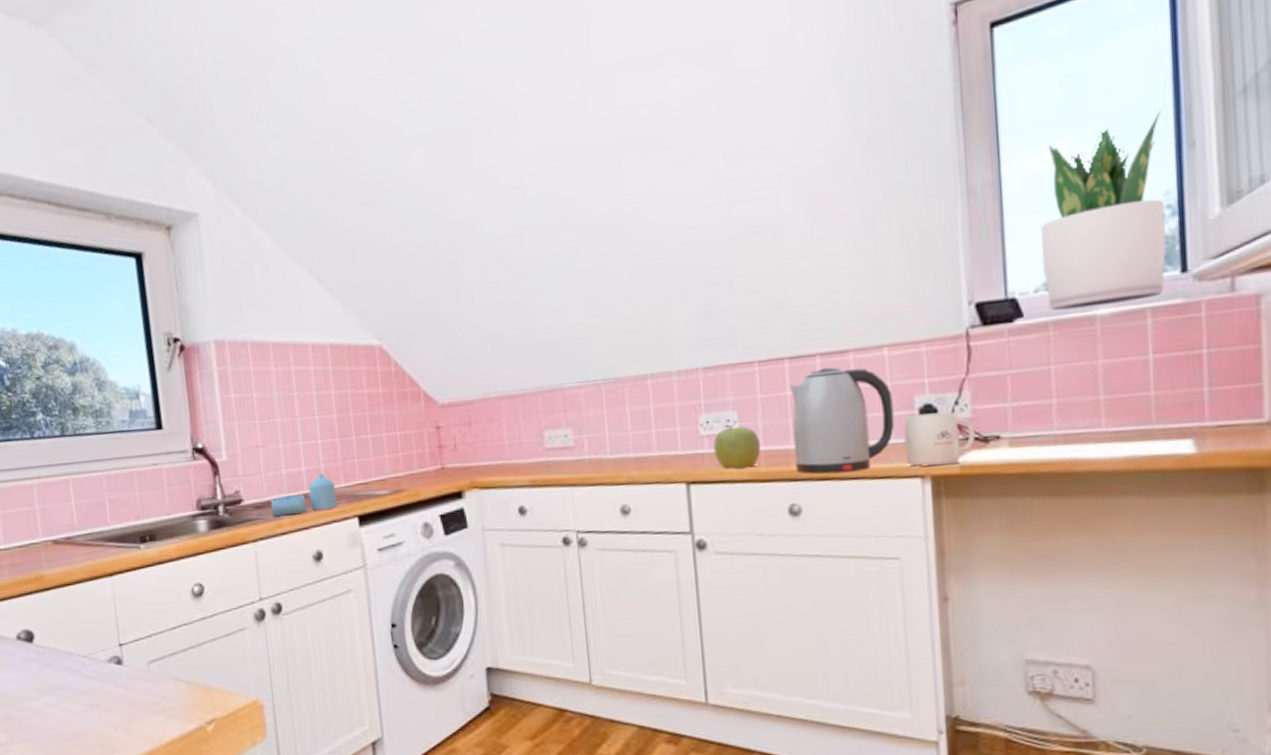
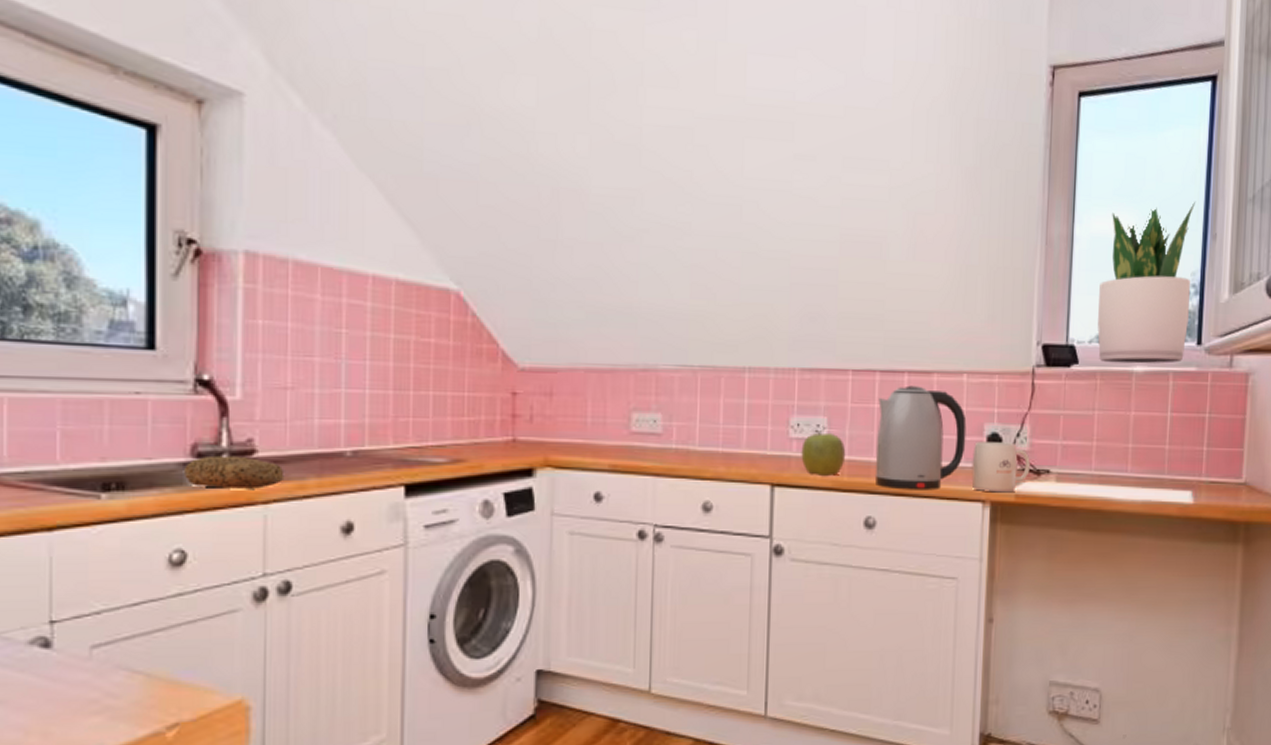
sponge: none [193,505,266,533] -> present [183,455,285,489]
soap dispenser: present [270,474,338,517] -> none [294,430,381,476]

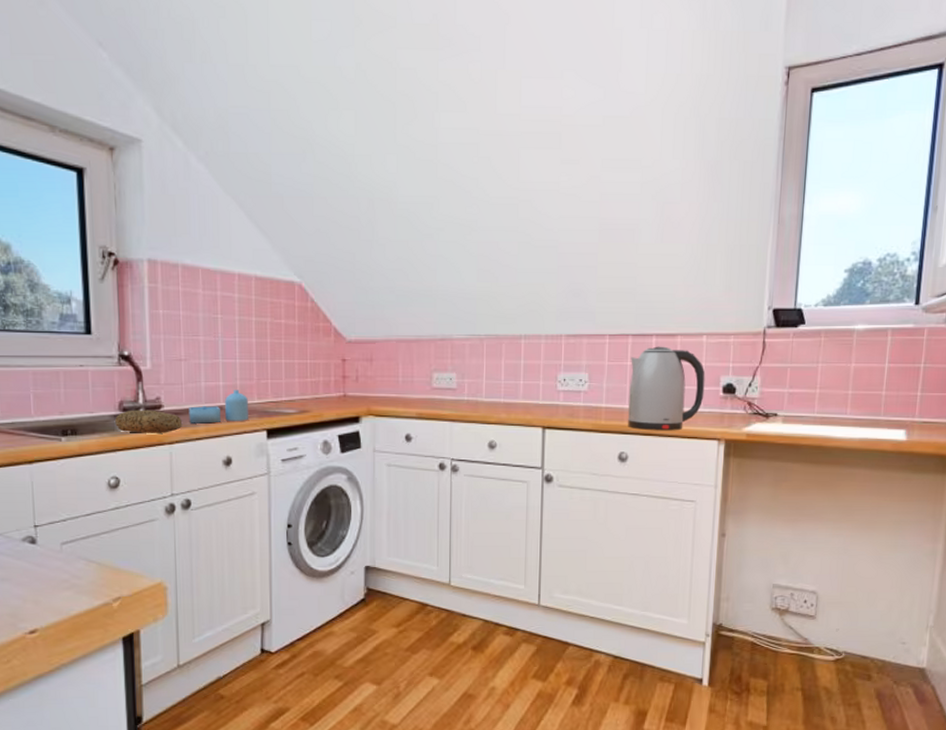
soap dispenser: none [294,430,381,476] -> present [189,390,249,424]
fruit: present [801,429,846,477] -> none [567,383,604,421]
mug: present [971,442,1030,493] -> none [709,391,760,432]
planter: present [1097,201,1196,364] -> none [823,178,919,323]

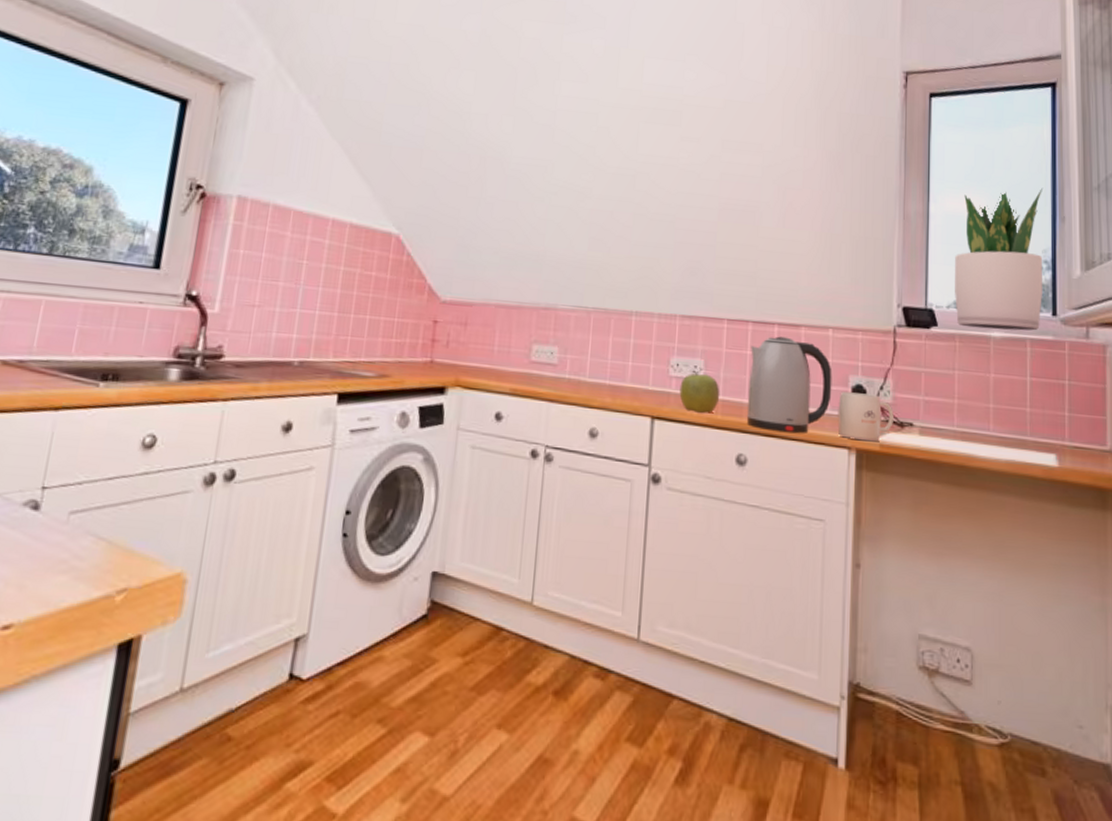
sponge: present [114,410,183,433] -> none [165,357,243,388]
soap dispenser: present [189,390,249,424] -> none [251,344,323,382]
fruit: none [567,383,604,421] -> present [679,370,720,414]
mug: none [709,391,760,432] -> present [837,391,894,442]
planter: none [823,178,919,323] -> present [955,187,1044,331]

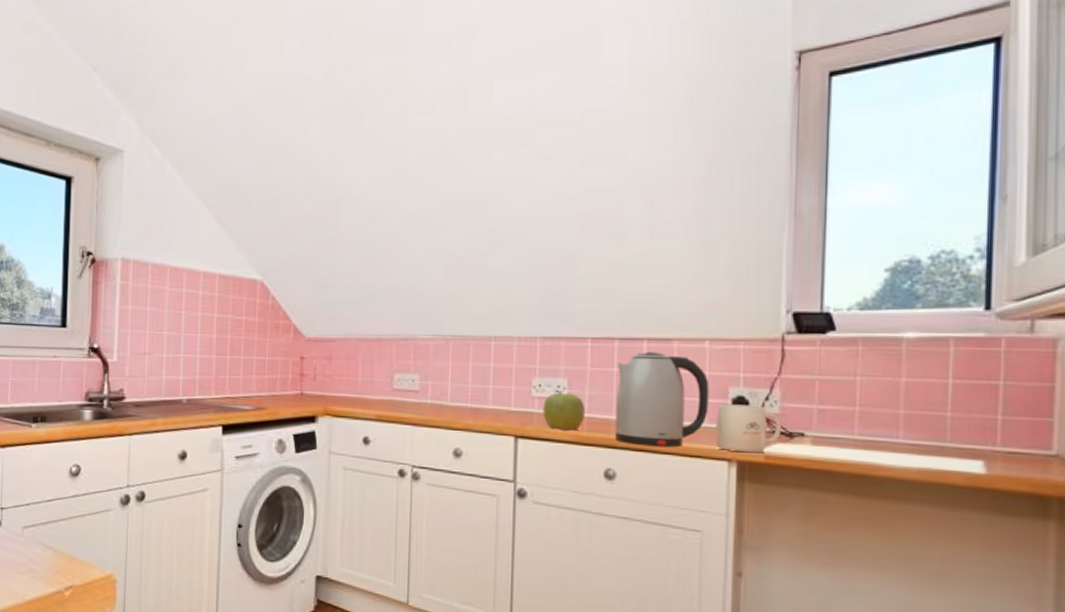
planter: present [955,187,1044,331] -> none [858,164,979,330]

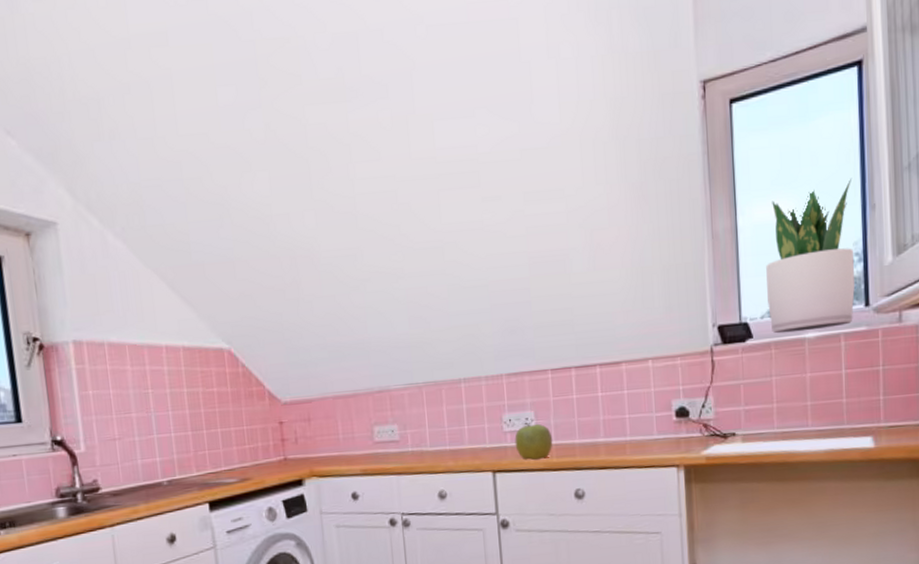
kettle: present [614,351,710,448] -> none [576,375,657,465]
mug: present [716,404,781,454] -> none [663,413,717,458]
planter: none [858,164,979,330] -> present [766,178,855,334]

